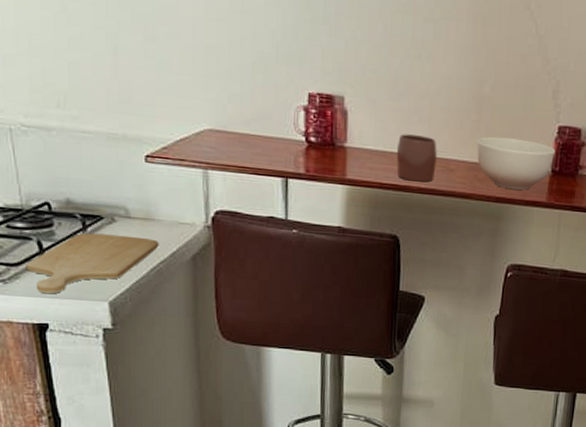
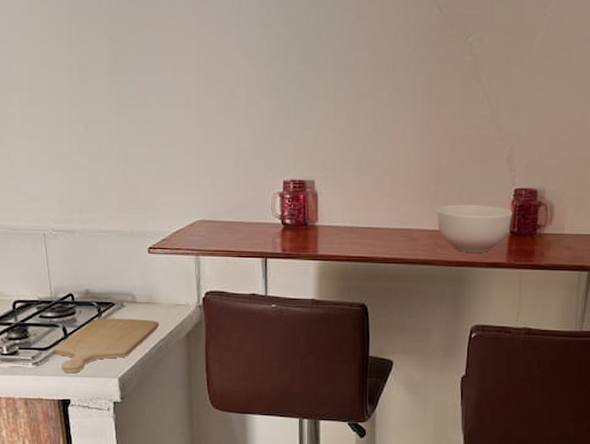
mug: present [396,134,437,182] -> none [363,209,400,253]

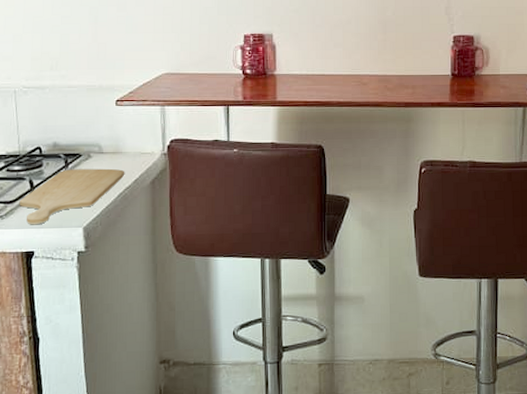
bowl: present [436,204,513,253] -> none [384,51,453,94]

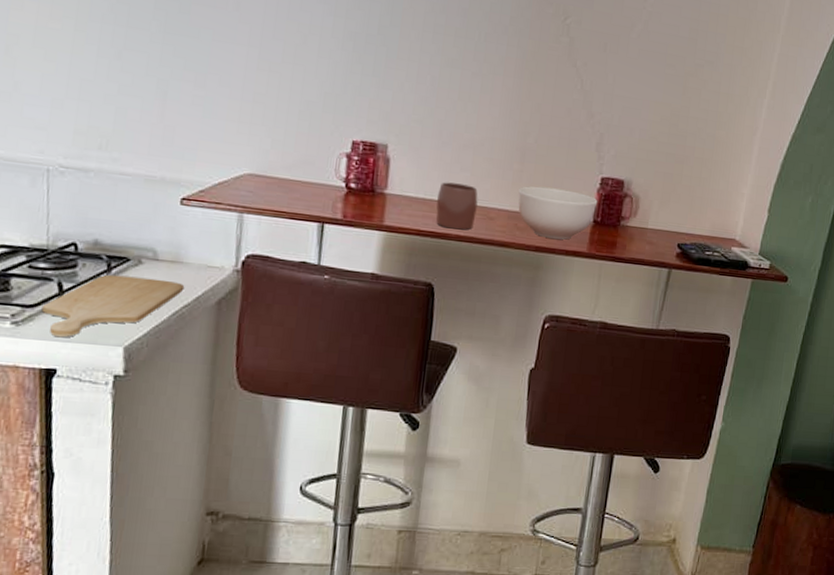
mug: none [318,58,352,97] -> present [436,182,478,230]
bowl: none [384,51,453,94] -> present [518,186,598,240]

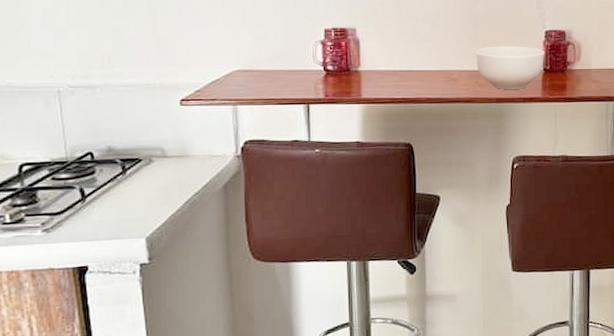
chopping board: present [41,274,185,338] -> none [68,173,193,238]
mug: present [436,182,478,230] -> none [406,53,441,93]

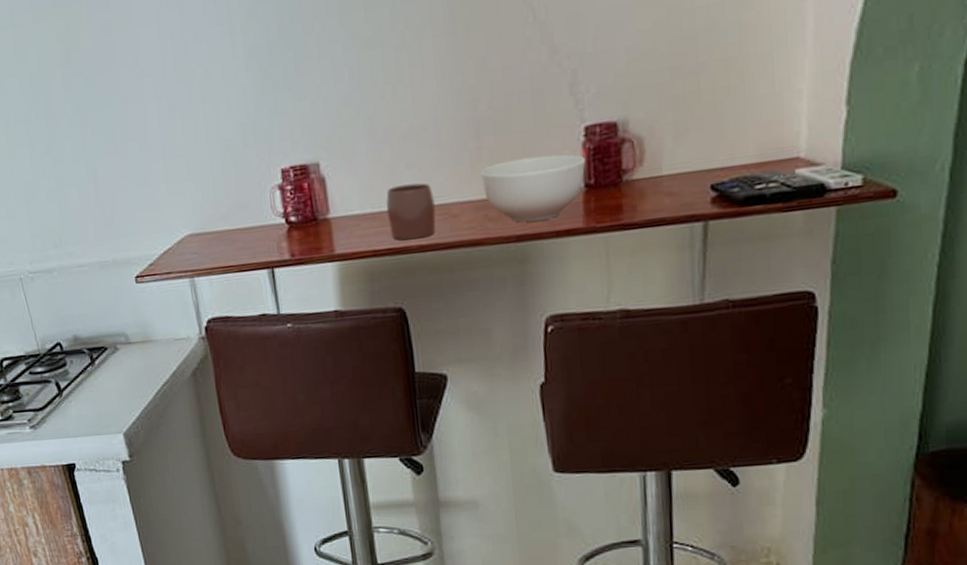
mug: none [406,53,441,93] -> present [386,183,436,241]

